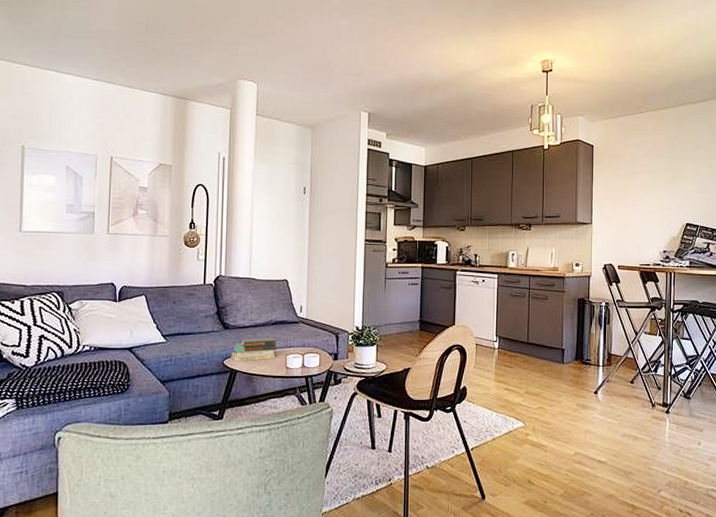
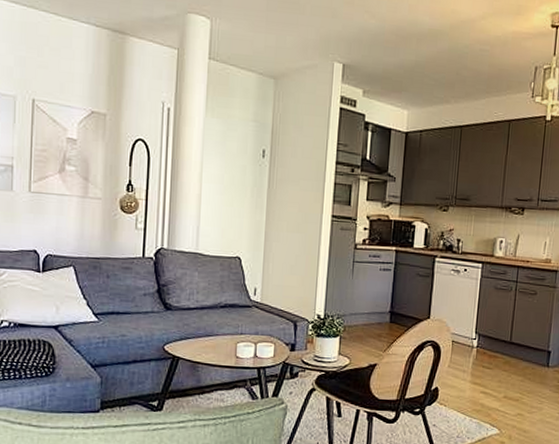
books: present [231,338,277,362] -> none [173,321,226,348]

